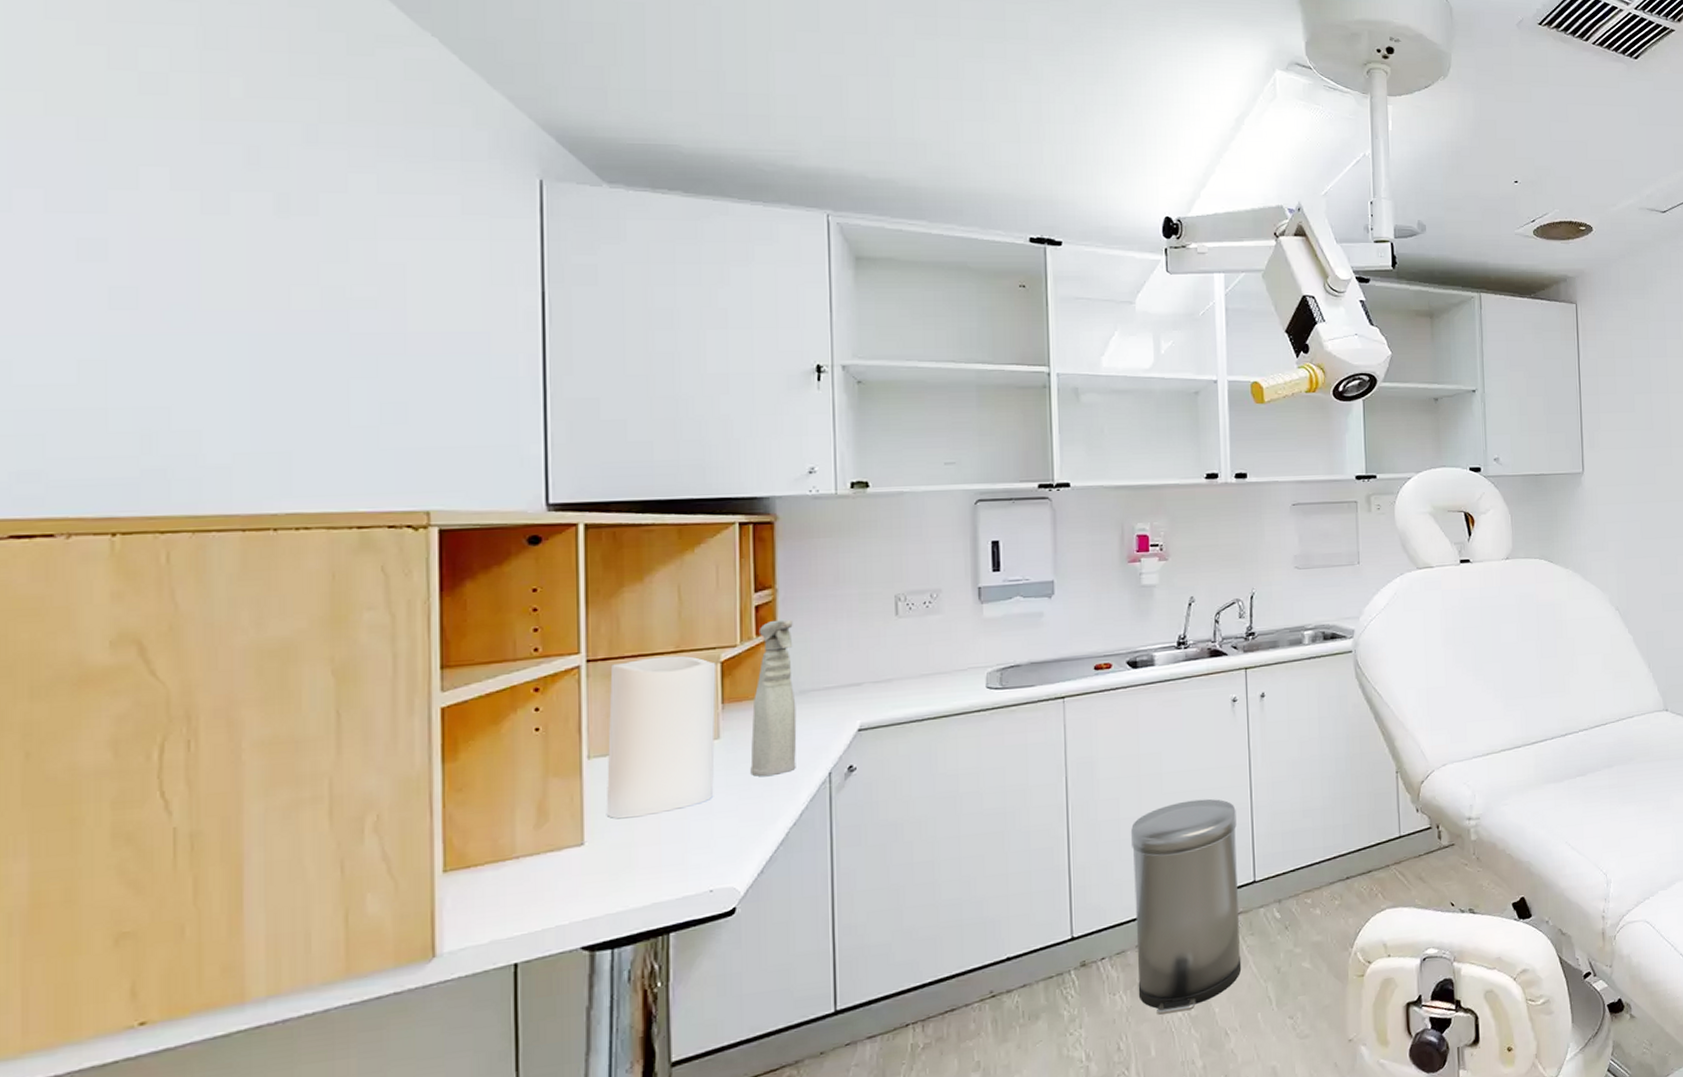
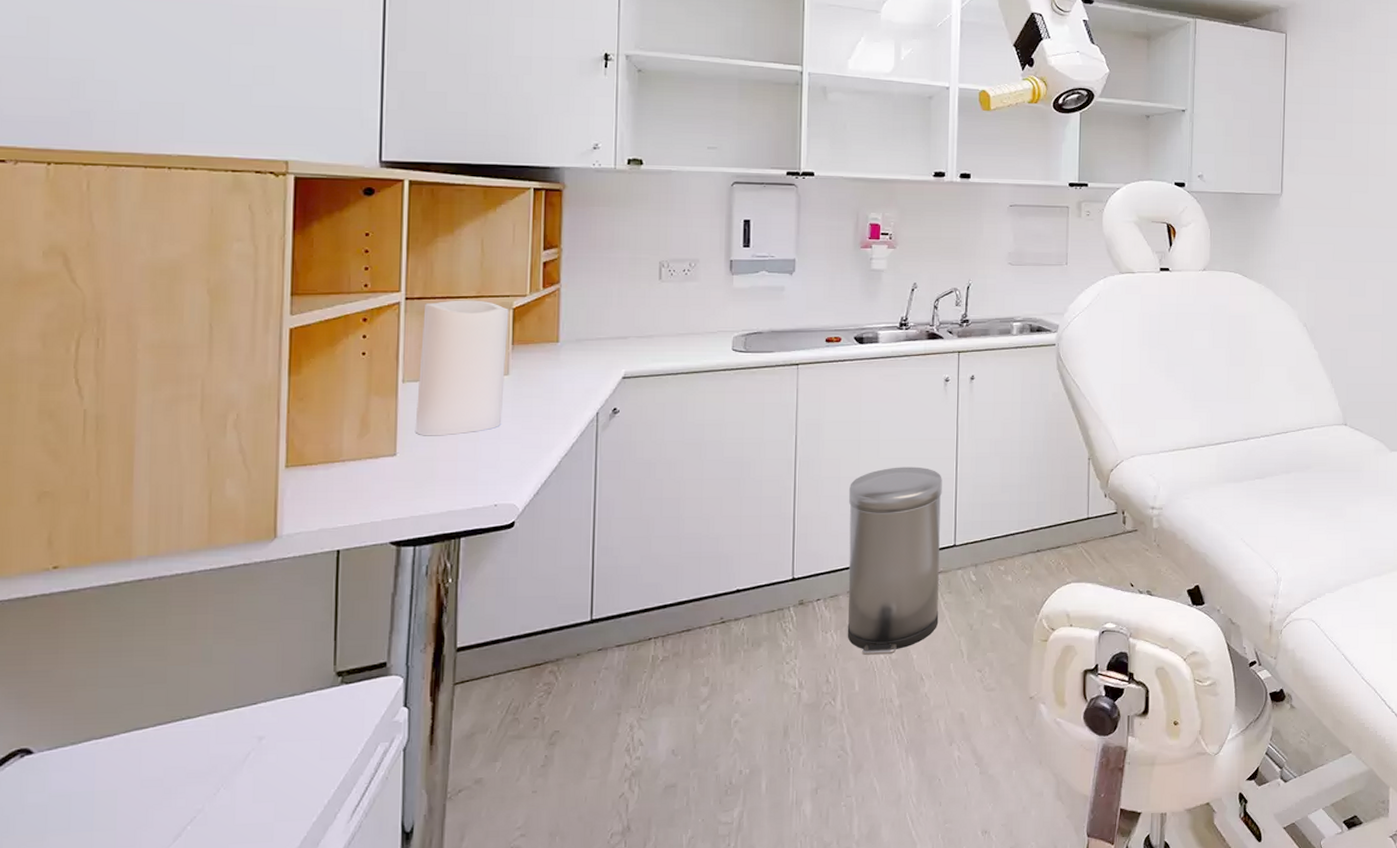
spray bottle: present [750,619,797,777] -> none [532,276,573,411]

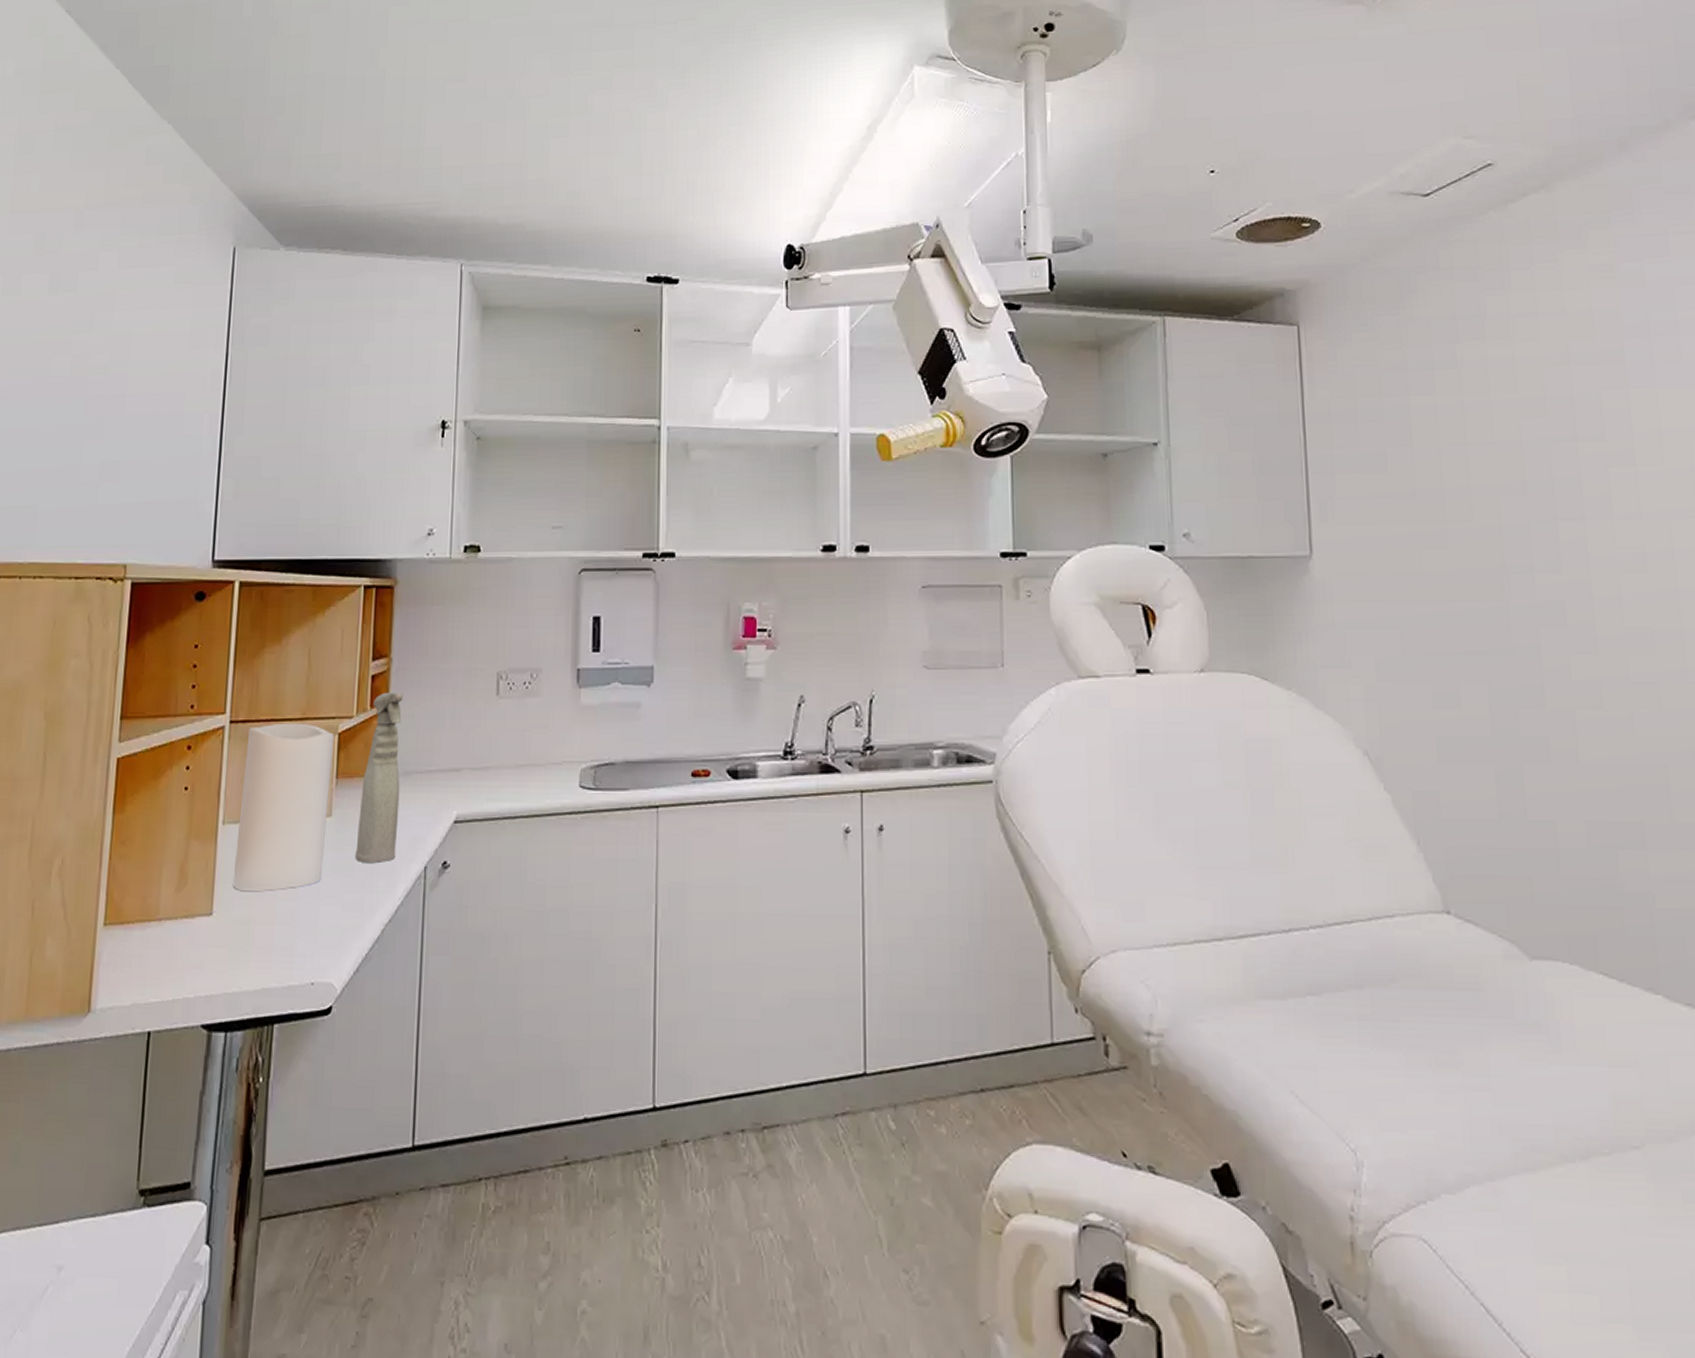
spray bottle: none [532,276,573,411] -> present [355,692,403,864]
pedal bin: present [847,467,942,655] -> none [722,953,846,1232]

